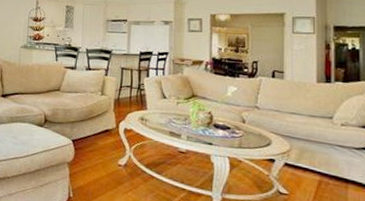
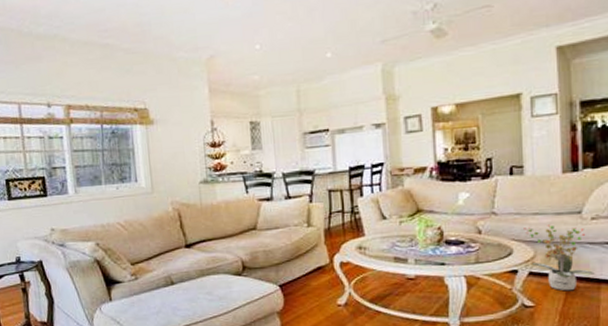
potted plant: none [282,124,343,186] -> present [524,225,595,291]

